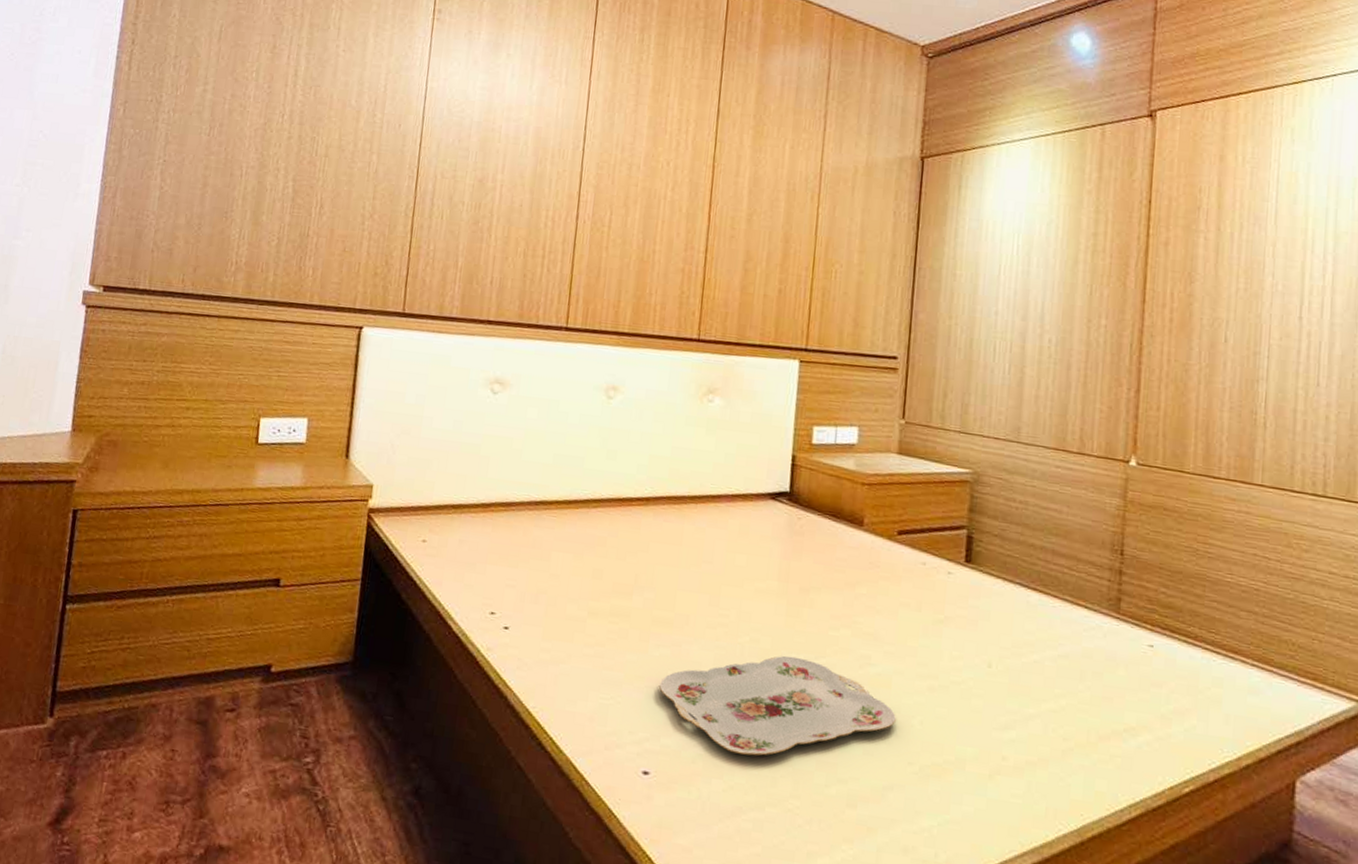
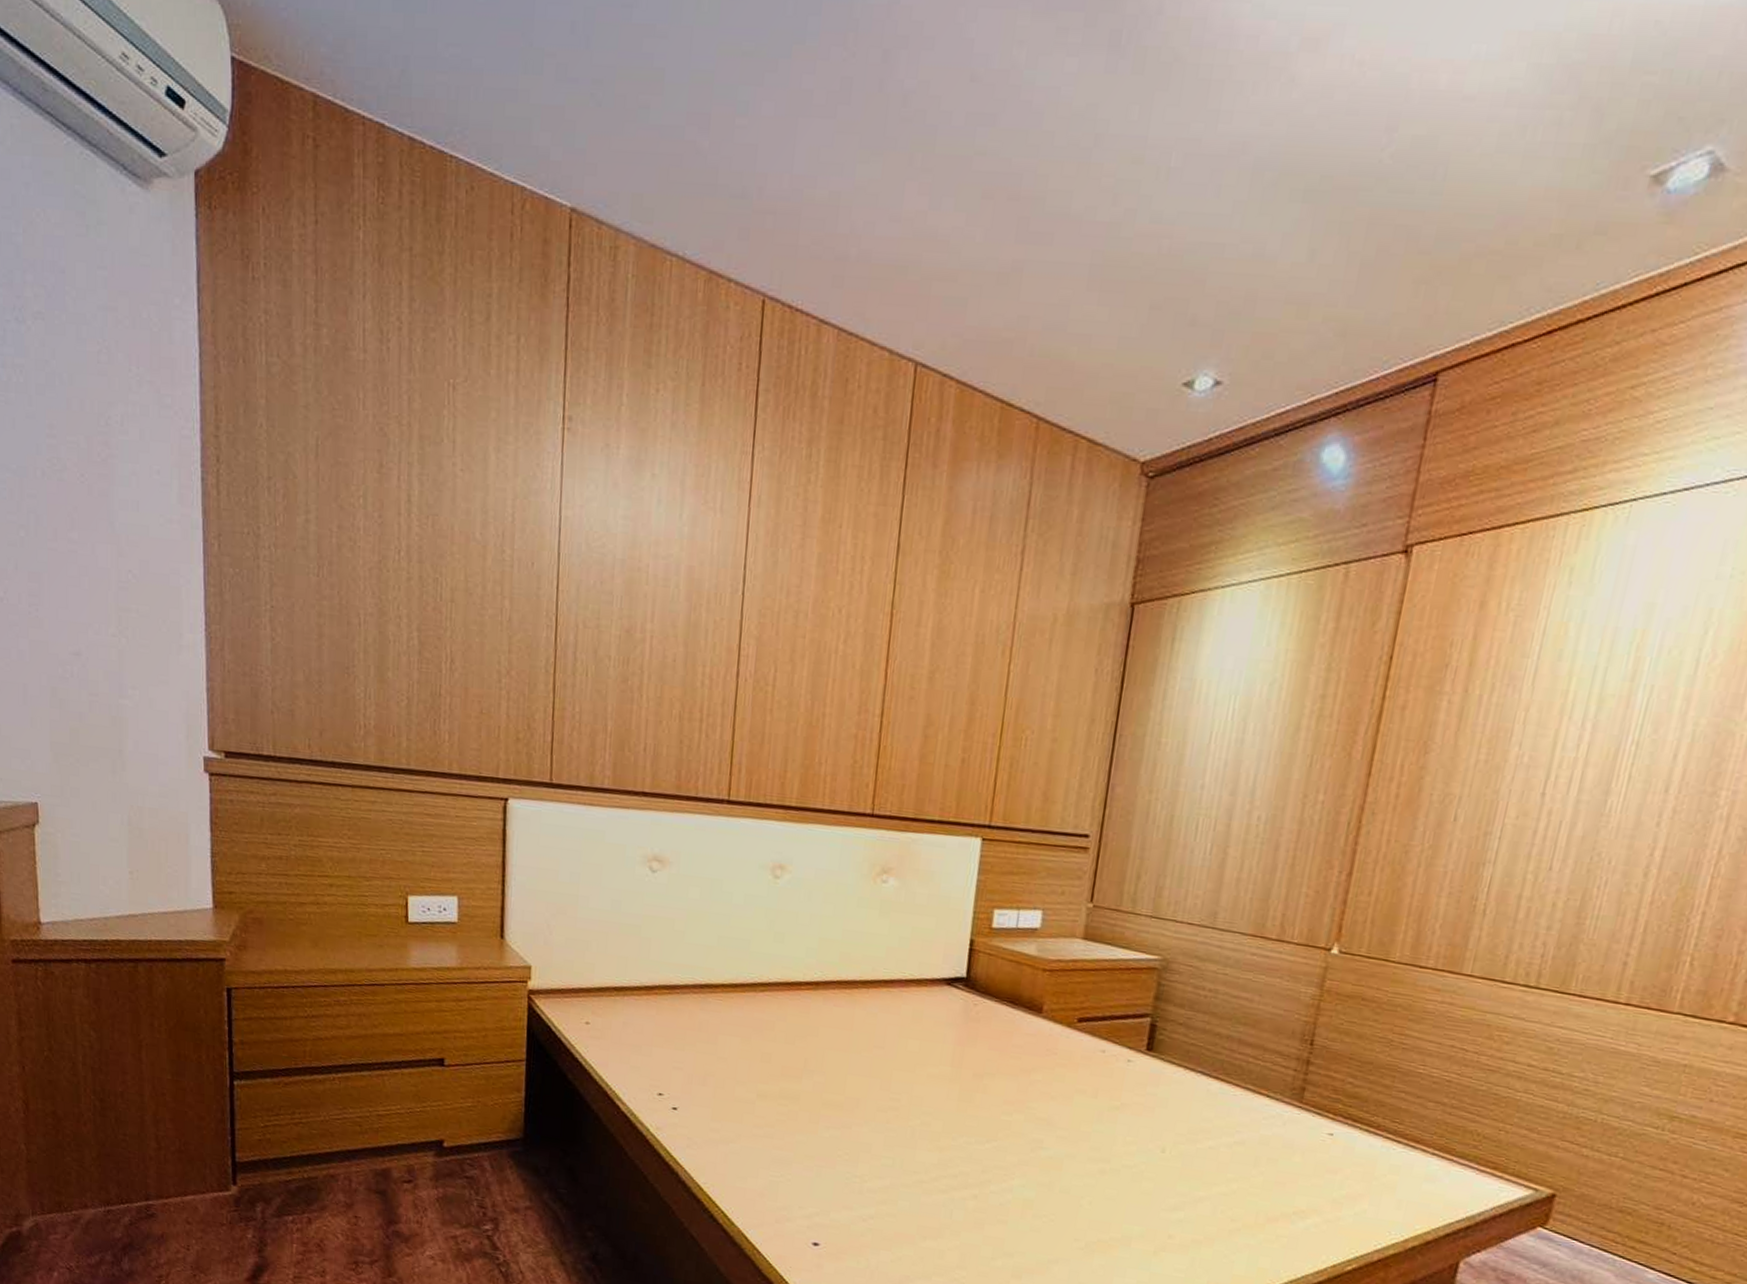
serving tray: present [659,655,896,756] -> none [829,1138,1065,1231]

